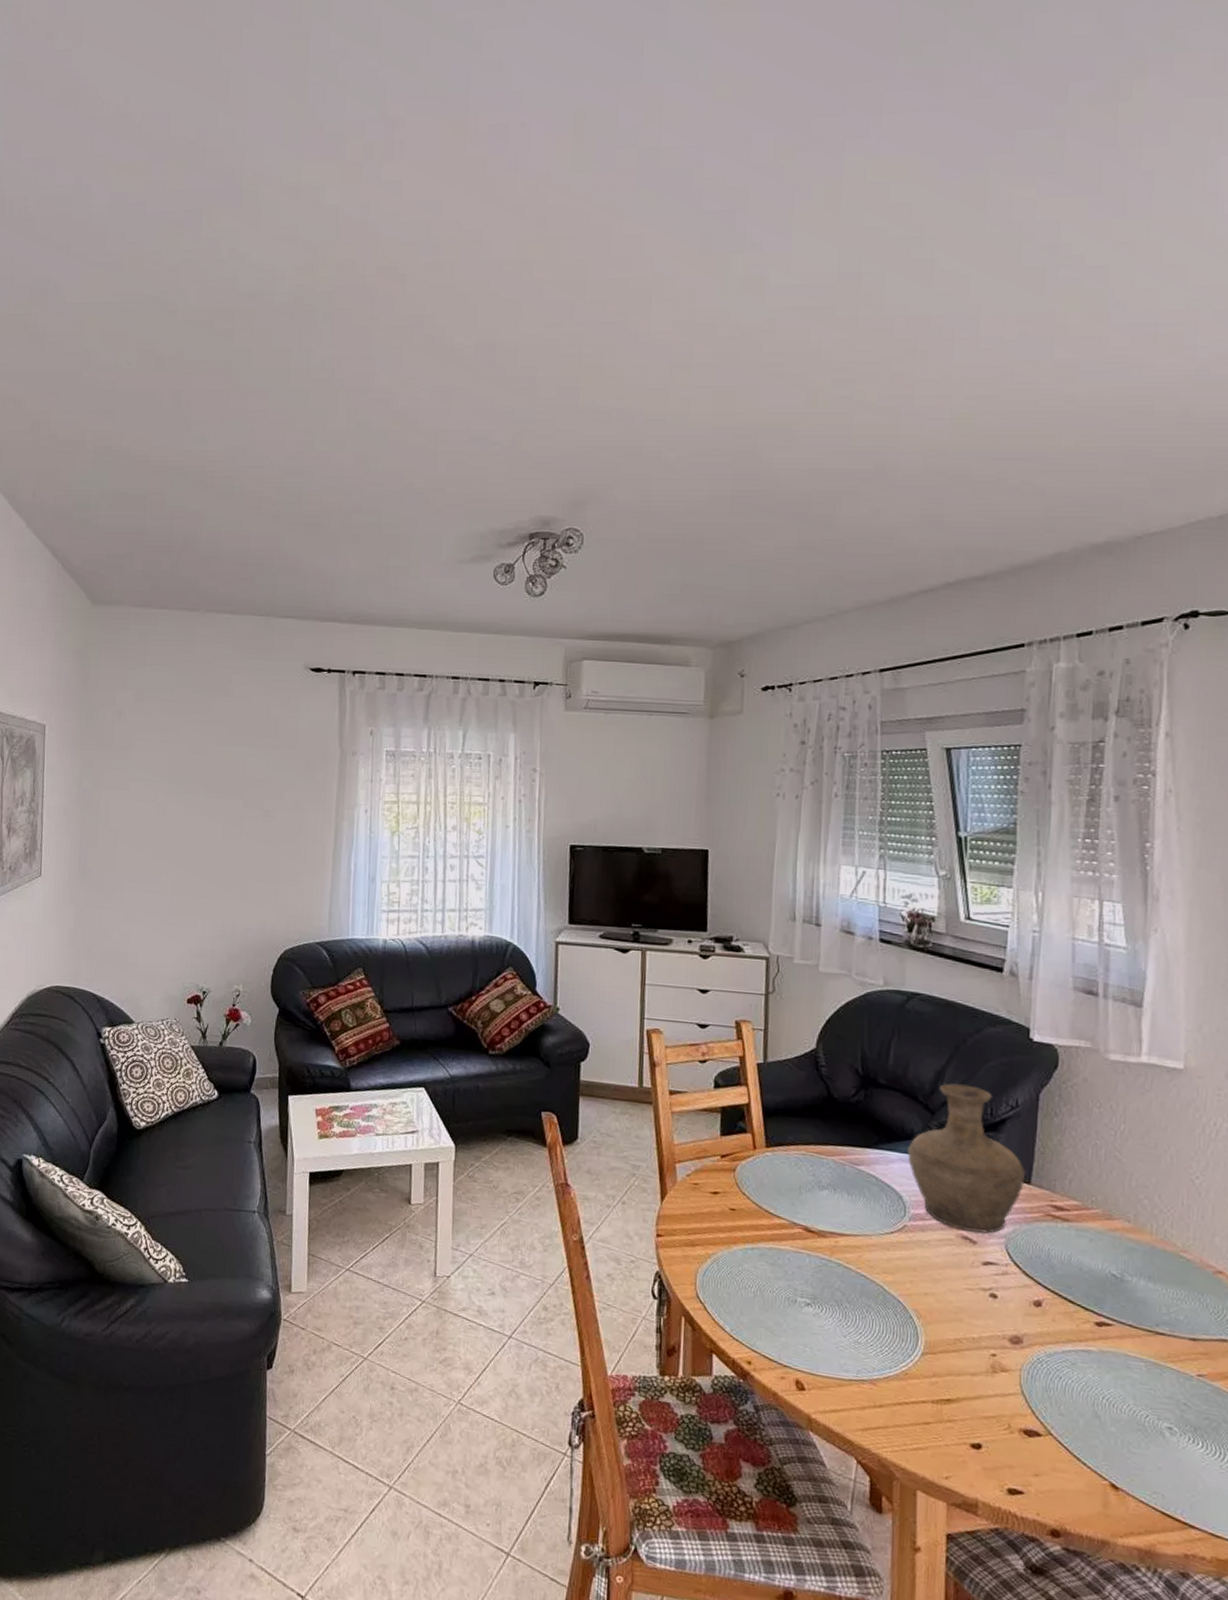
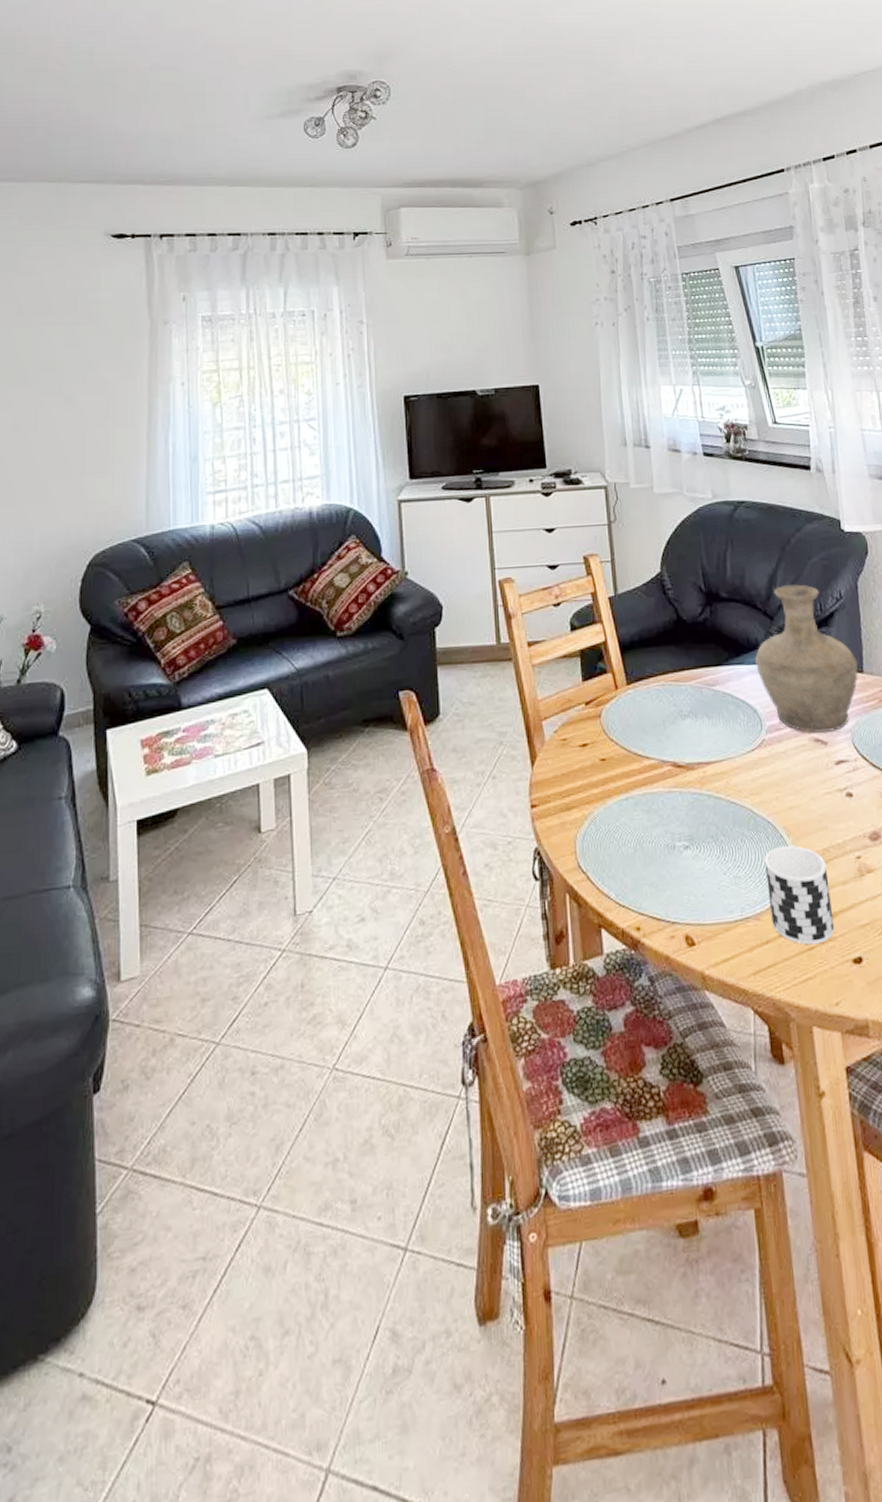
cup: none [888,1325,957,1422] -> present [764,845,835,945]

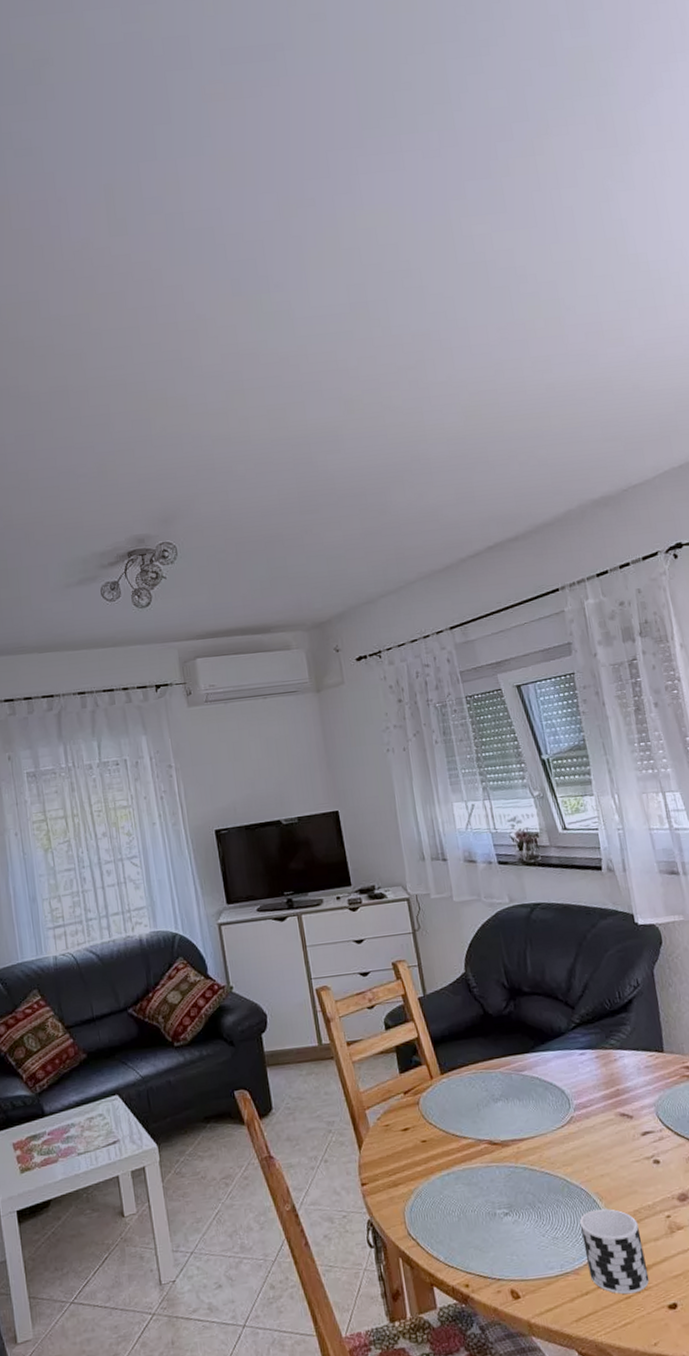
vase: present [755,584,859,733] -> none [559,975,659,1109]

